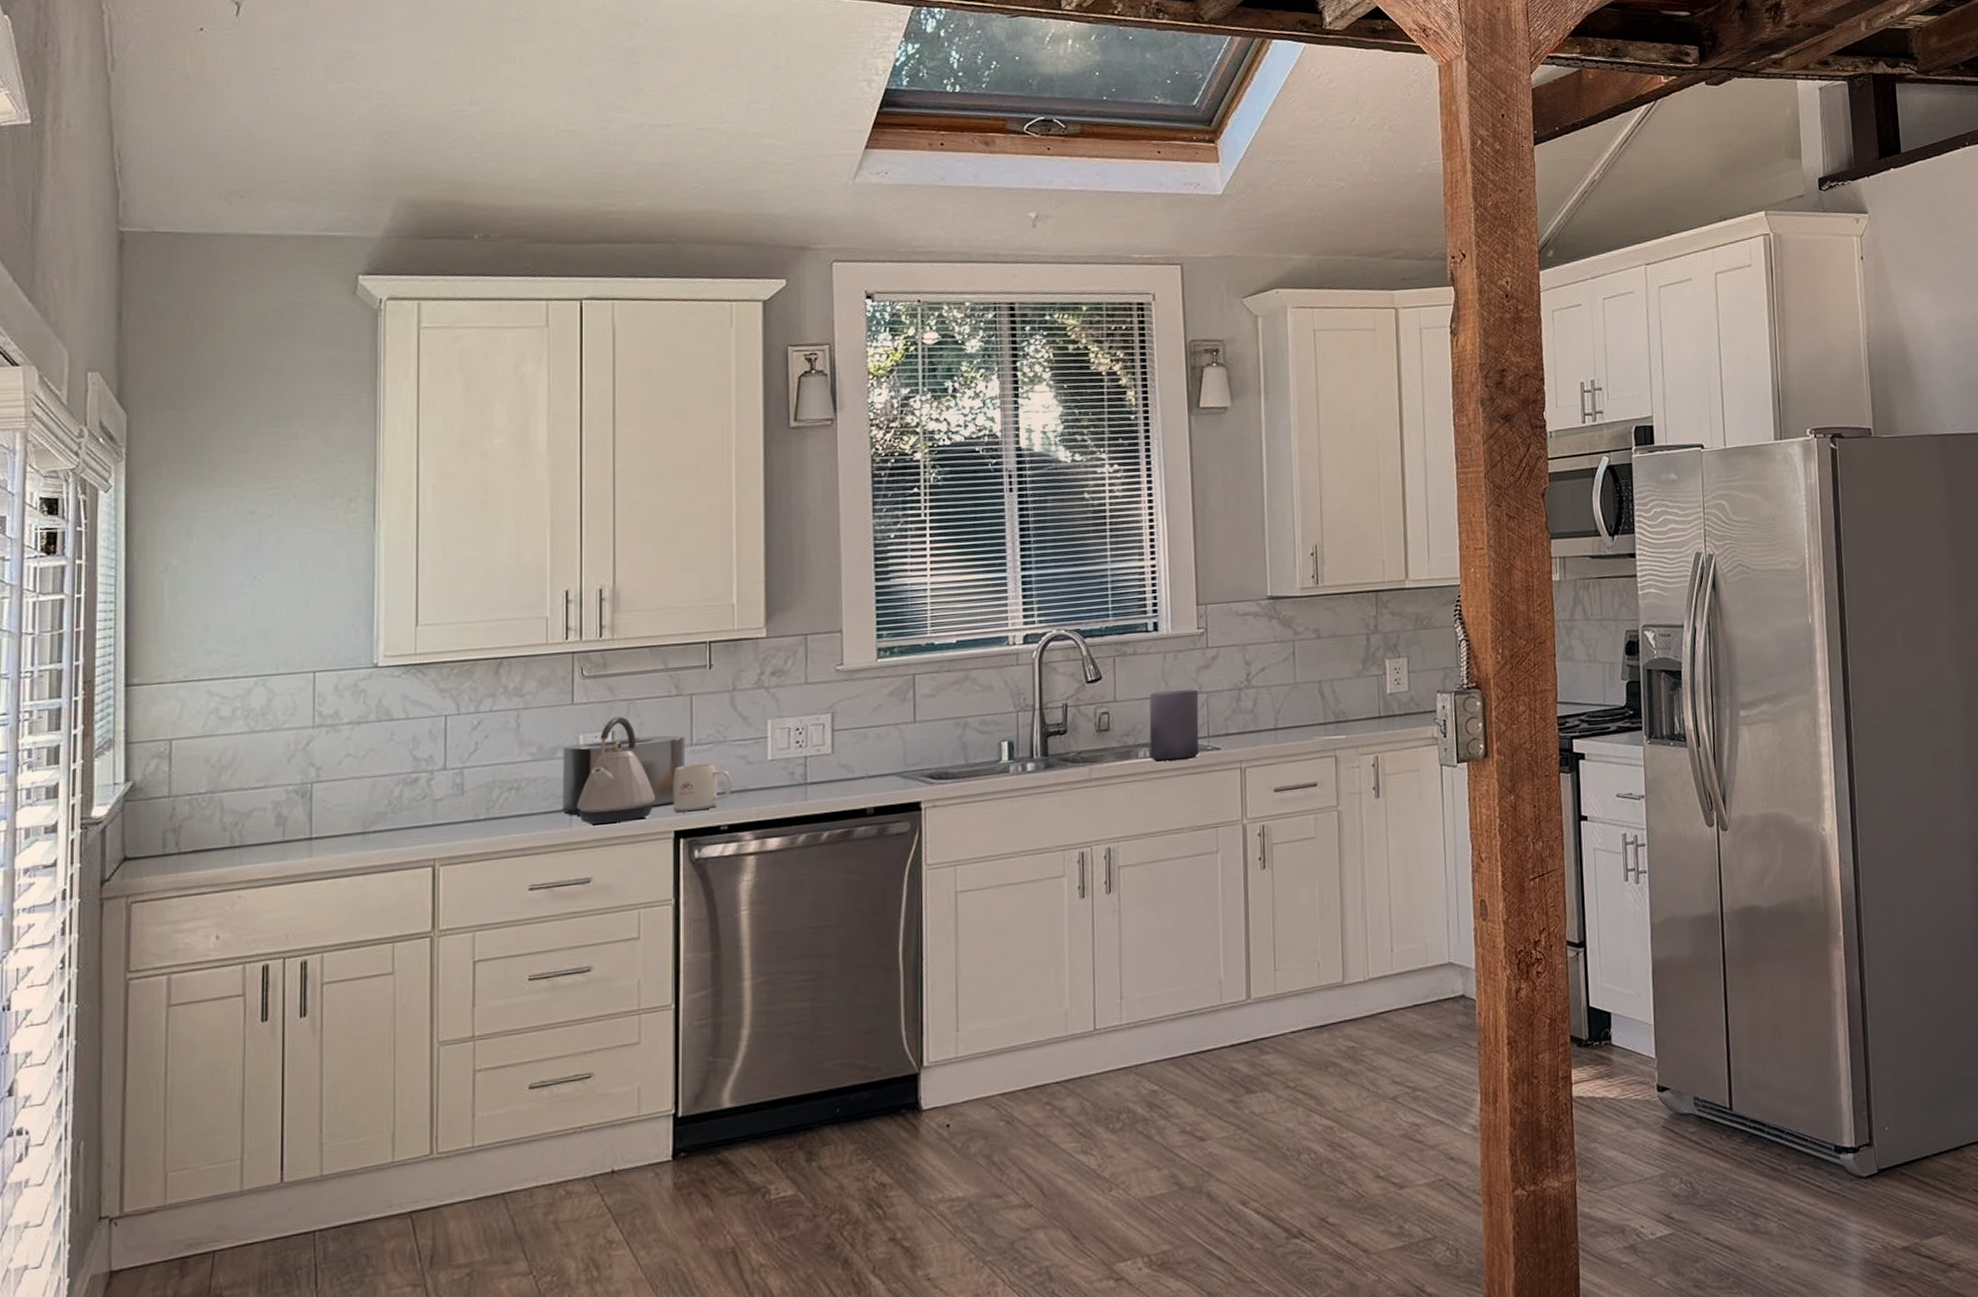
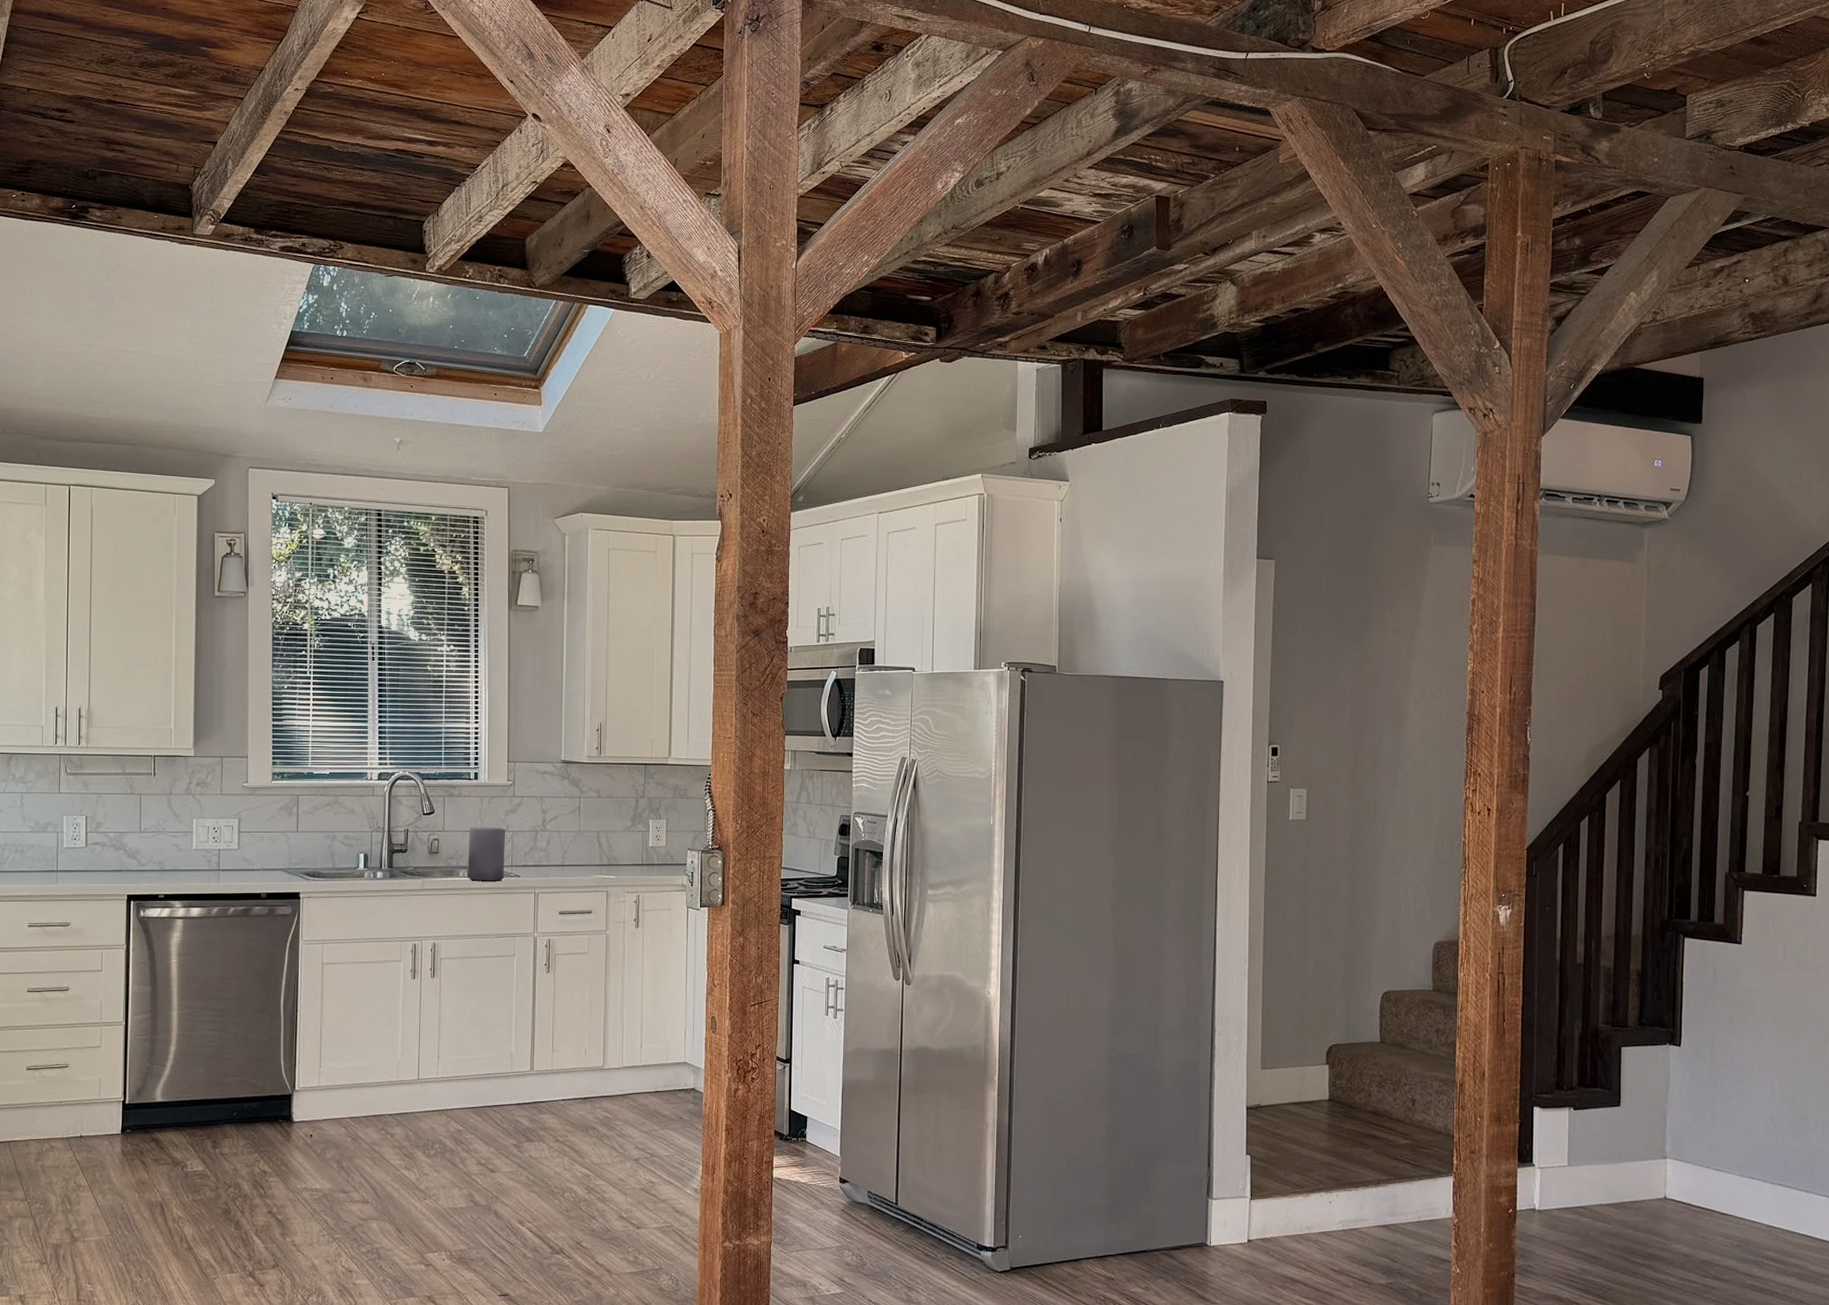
toaster: present [562,735,686,816] -> none [51,822,136,876]
kettle: present [577,716,656,826] -> none [61,805,115,885]
mug: present [673,763,733,813] -> none [126,847,168,882]

